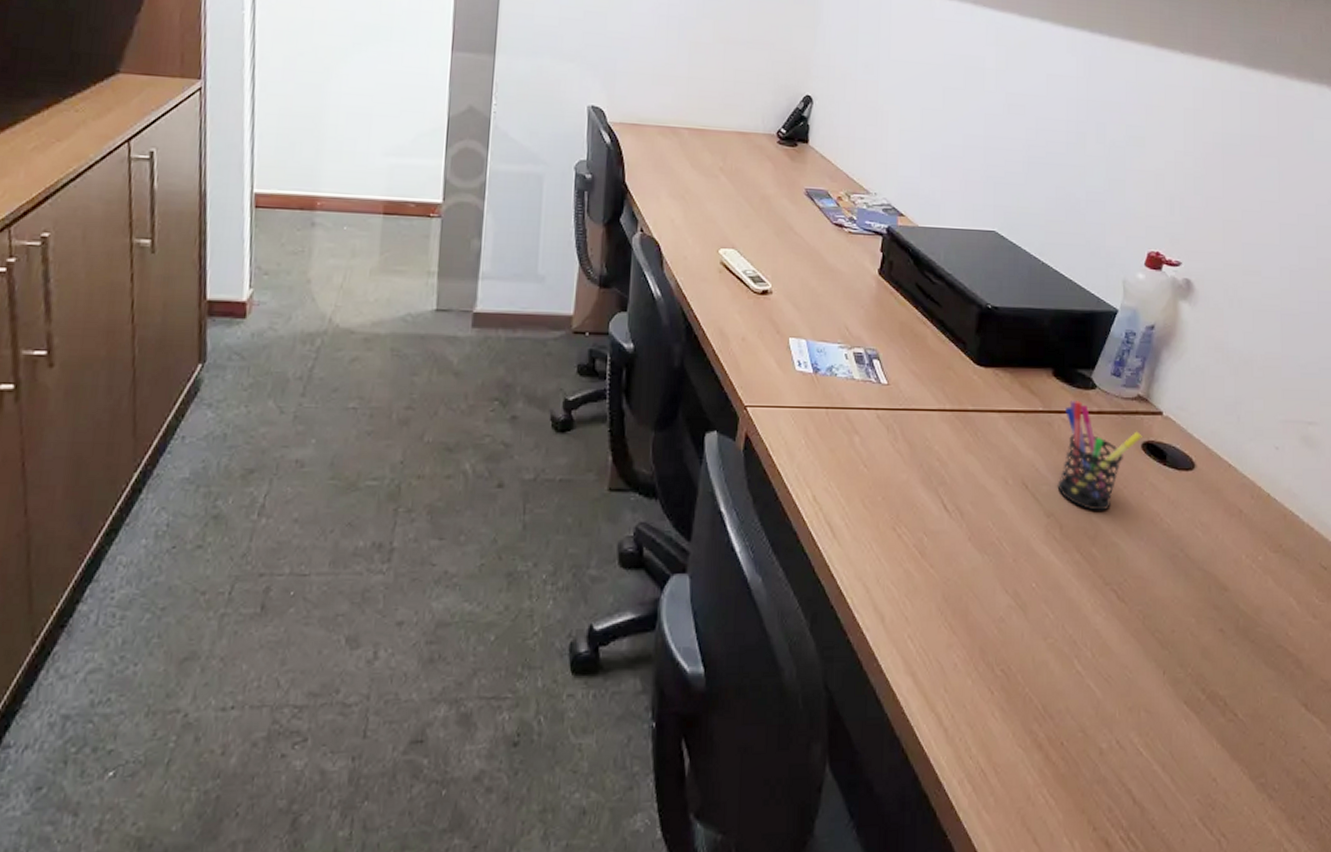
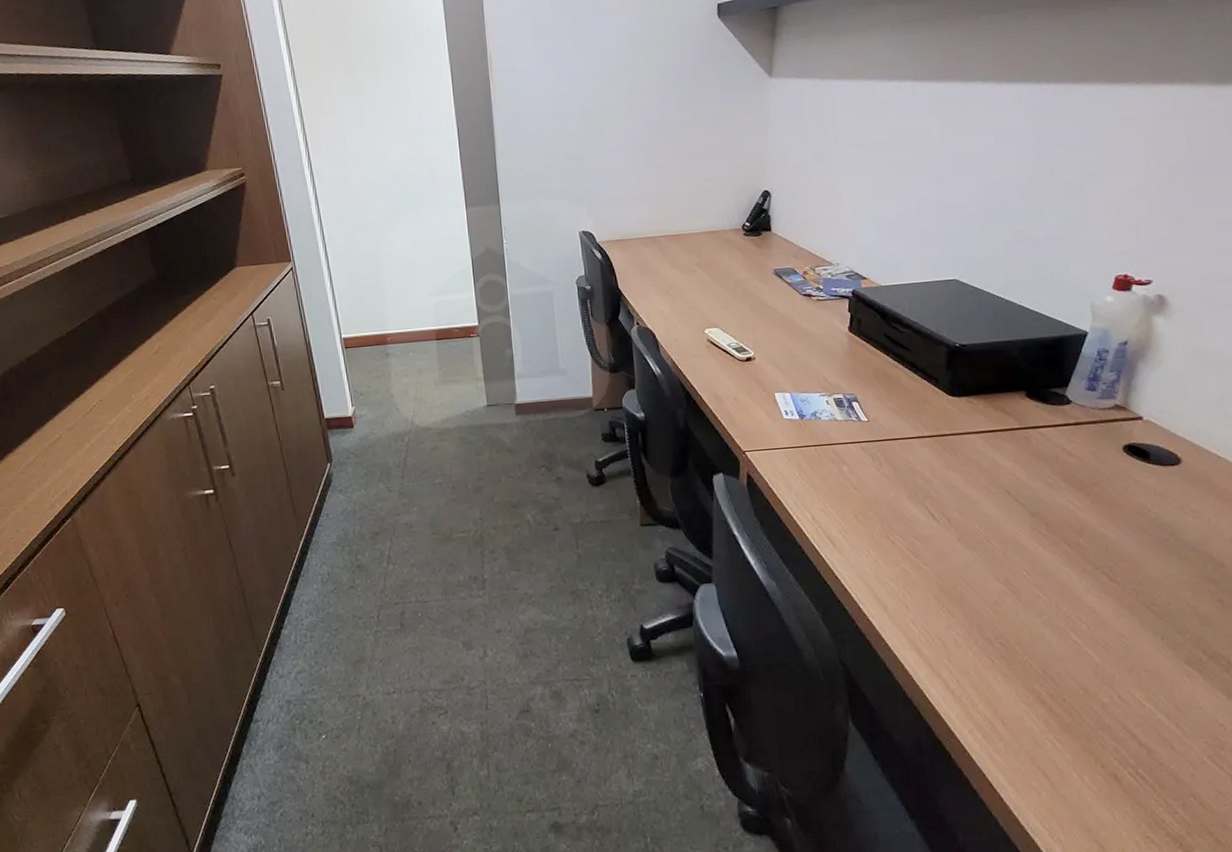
pen holder: present [1057,401,1142,511] -> none [1039,416,1123,509]

